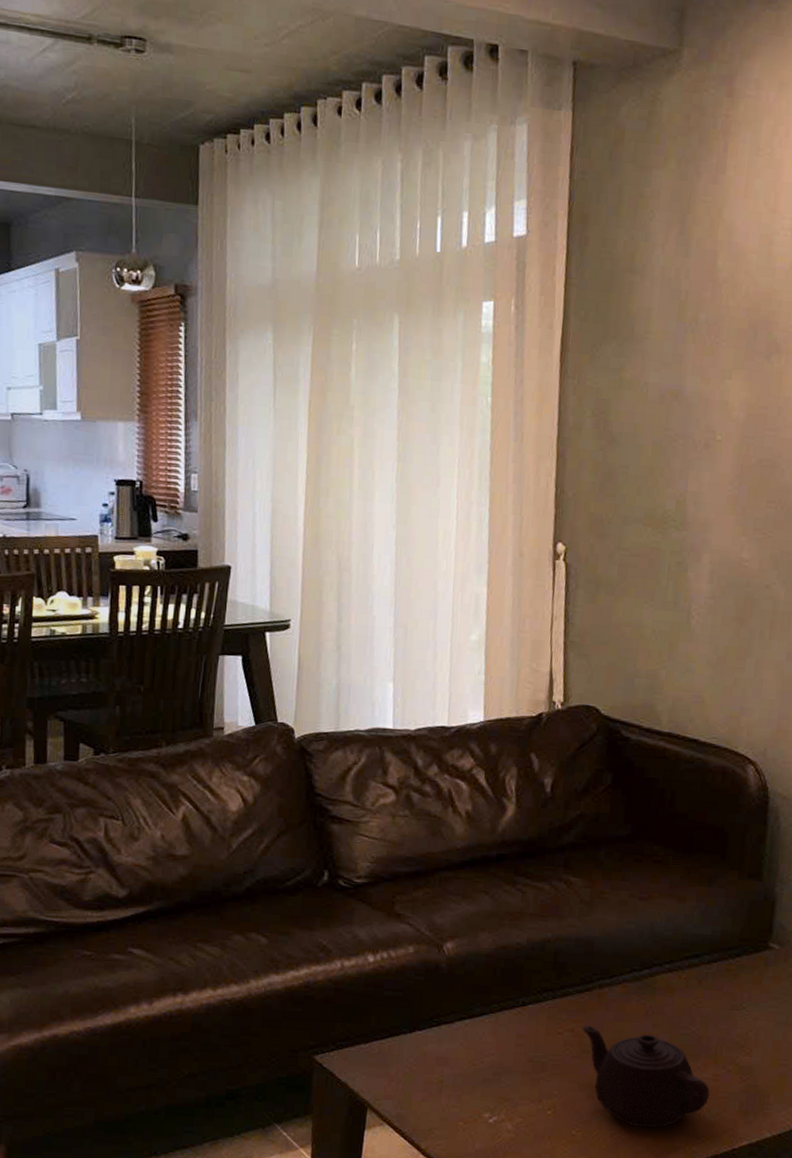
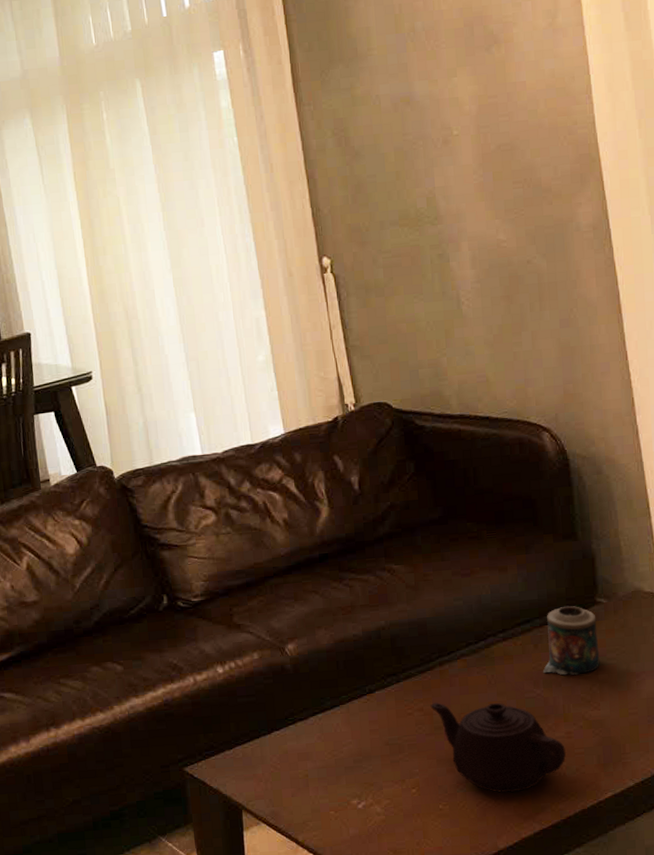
candle: none [702,946,766,1018] -> present [543,605,600,675]

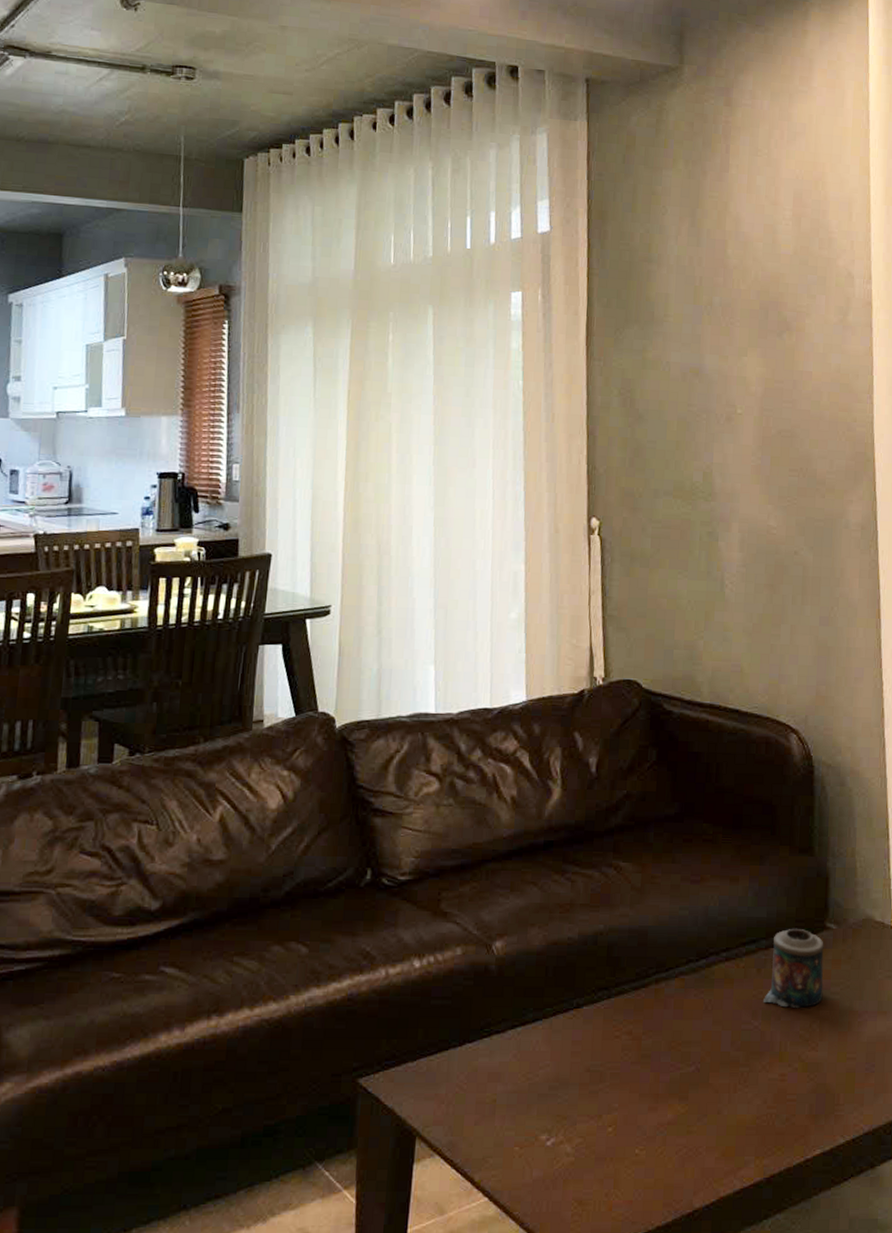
teapot: present [430,702,567,793] -> none [640,1025,778,1141]

